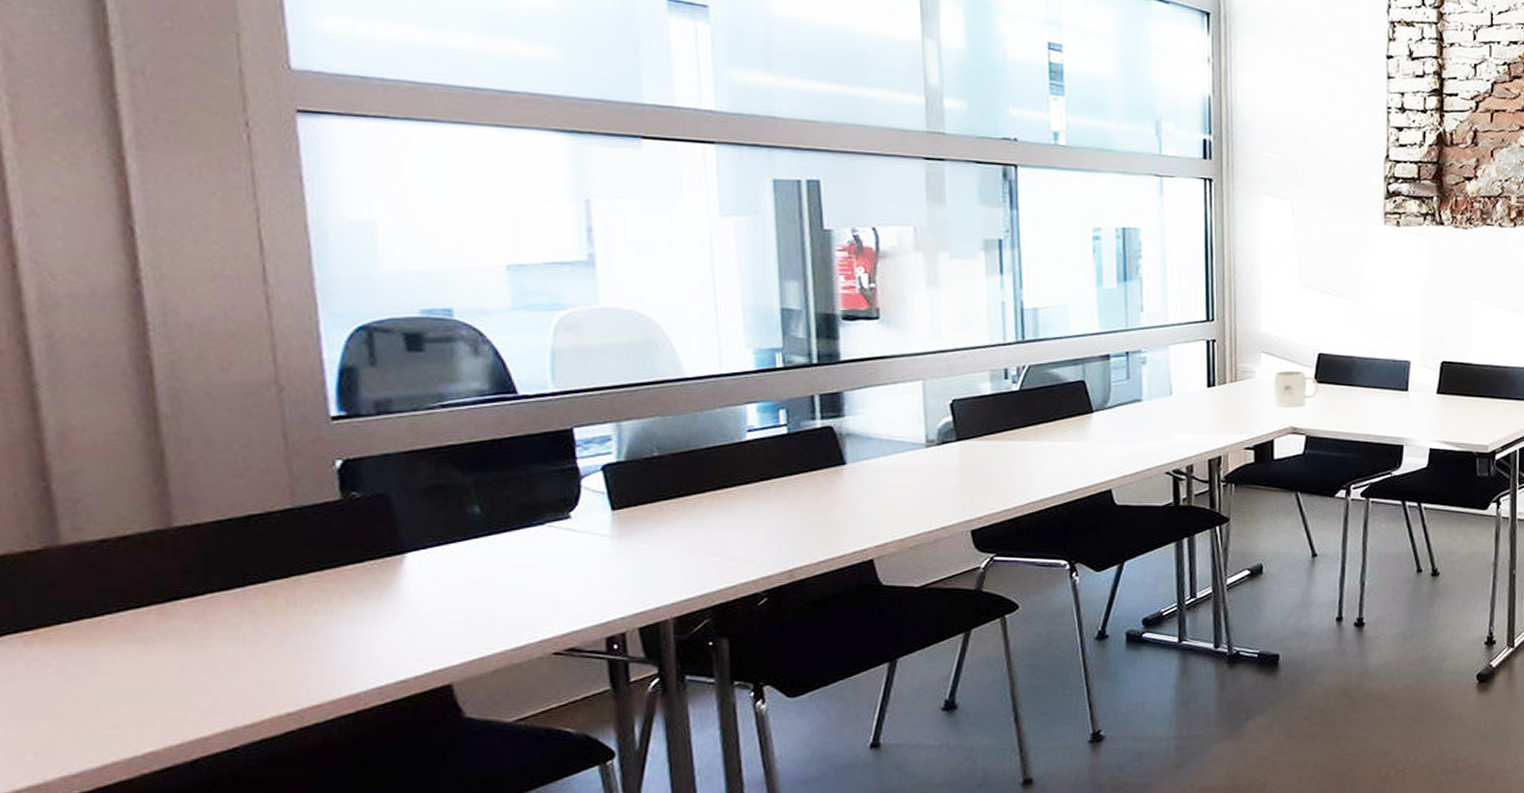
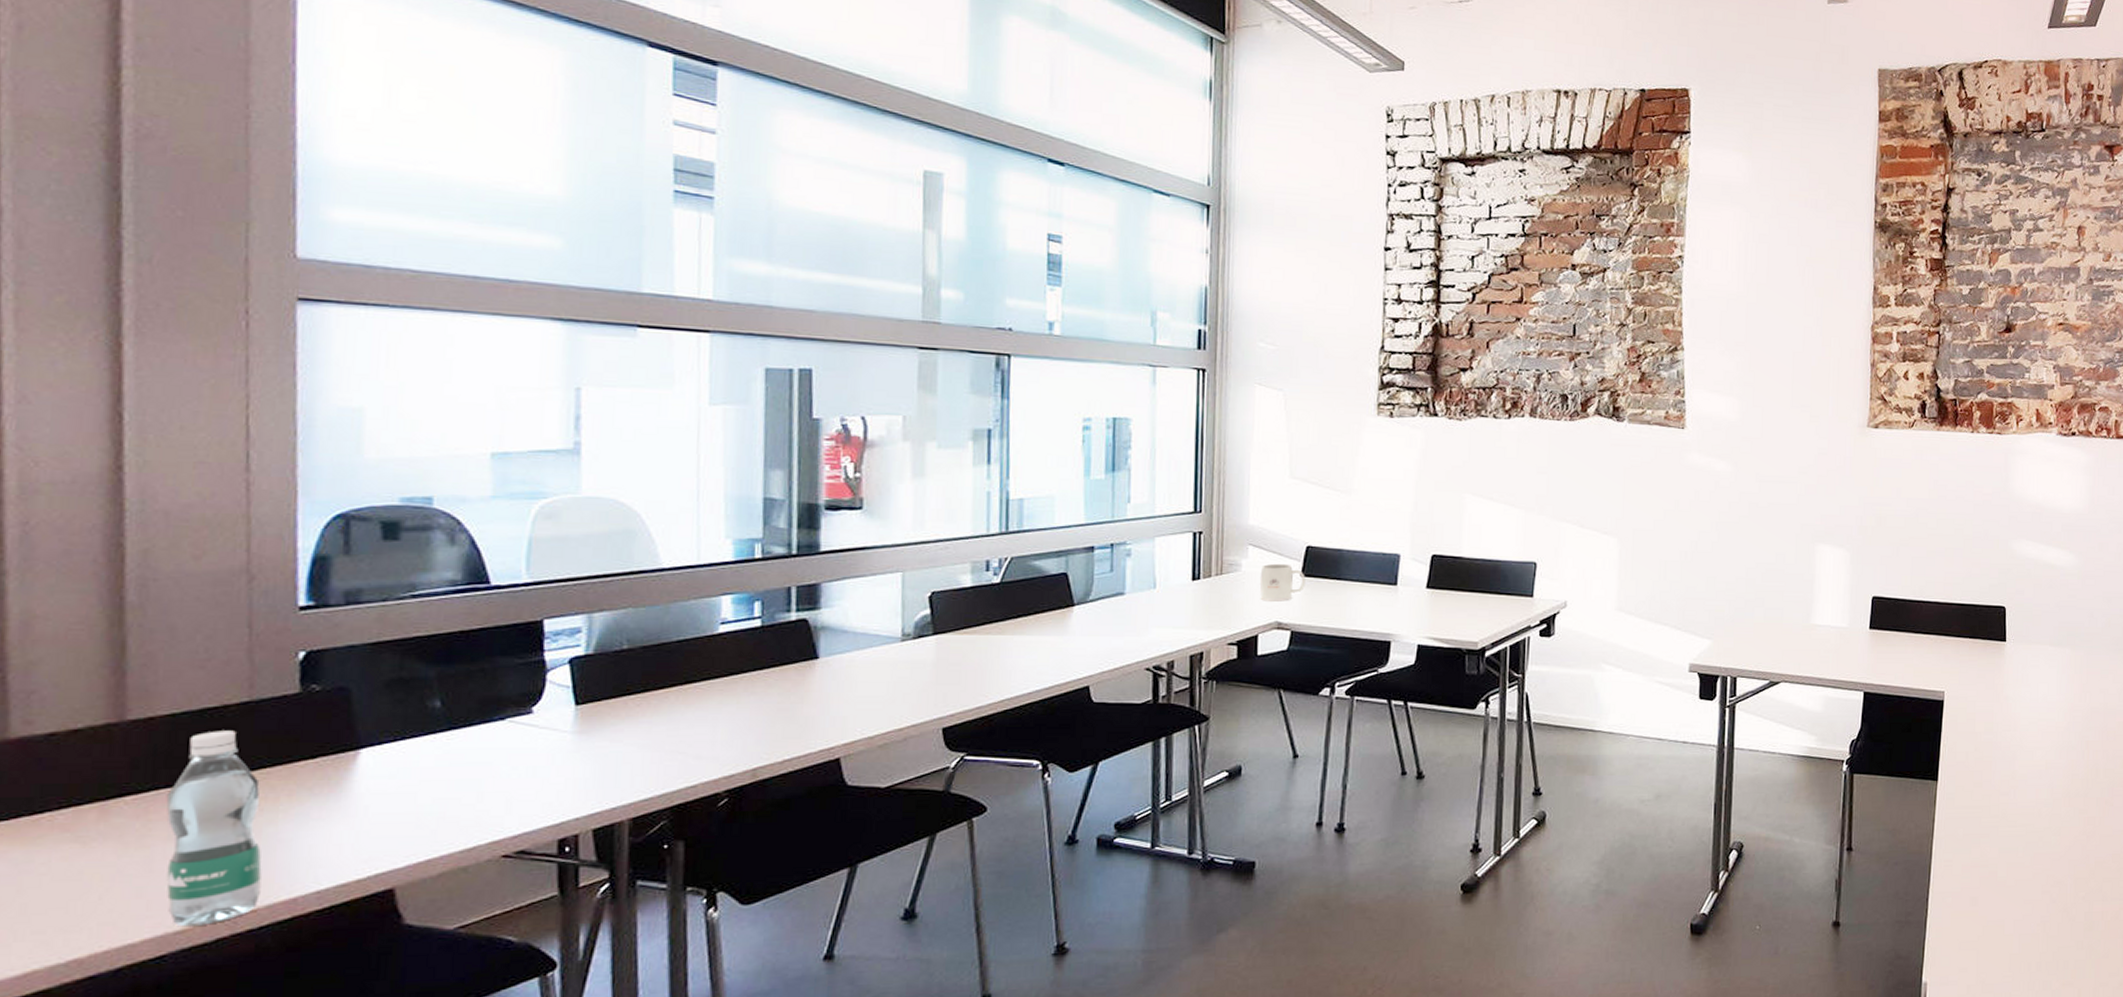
bottle: none [221,536,323,722] -> present [166,730,262,927]

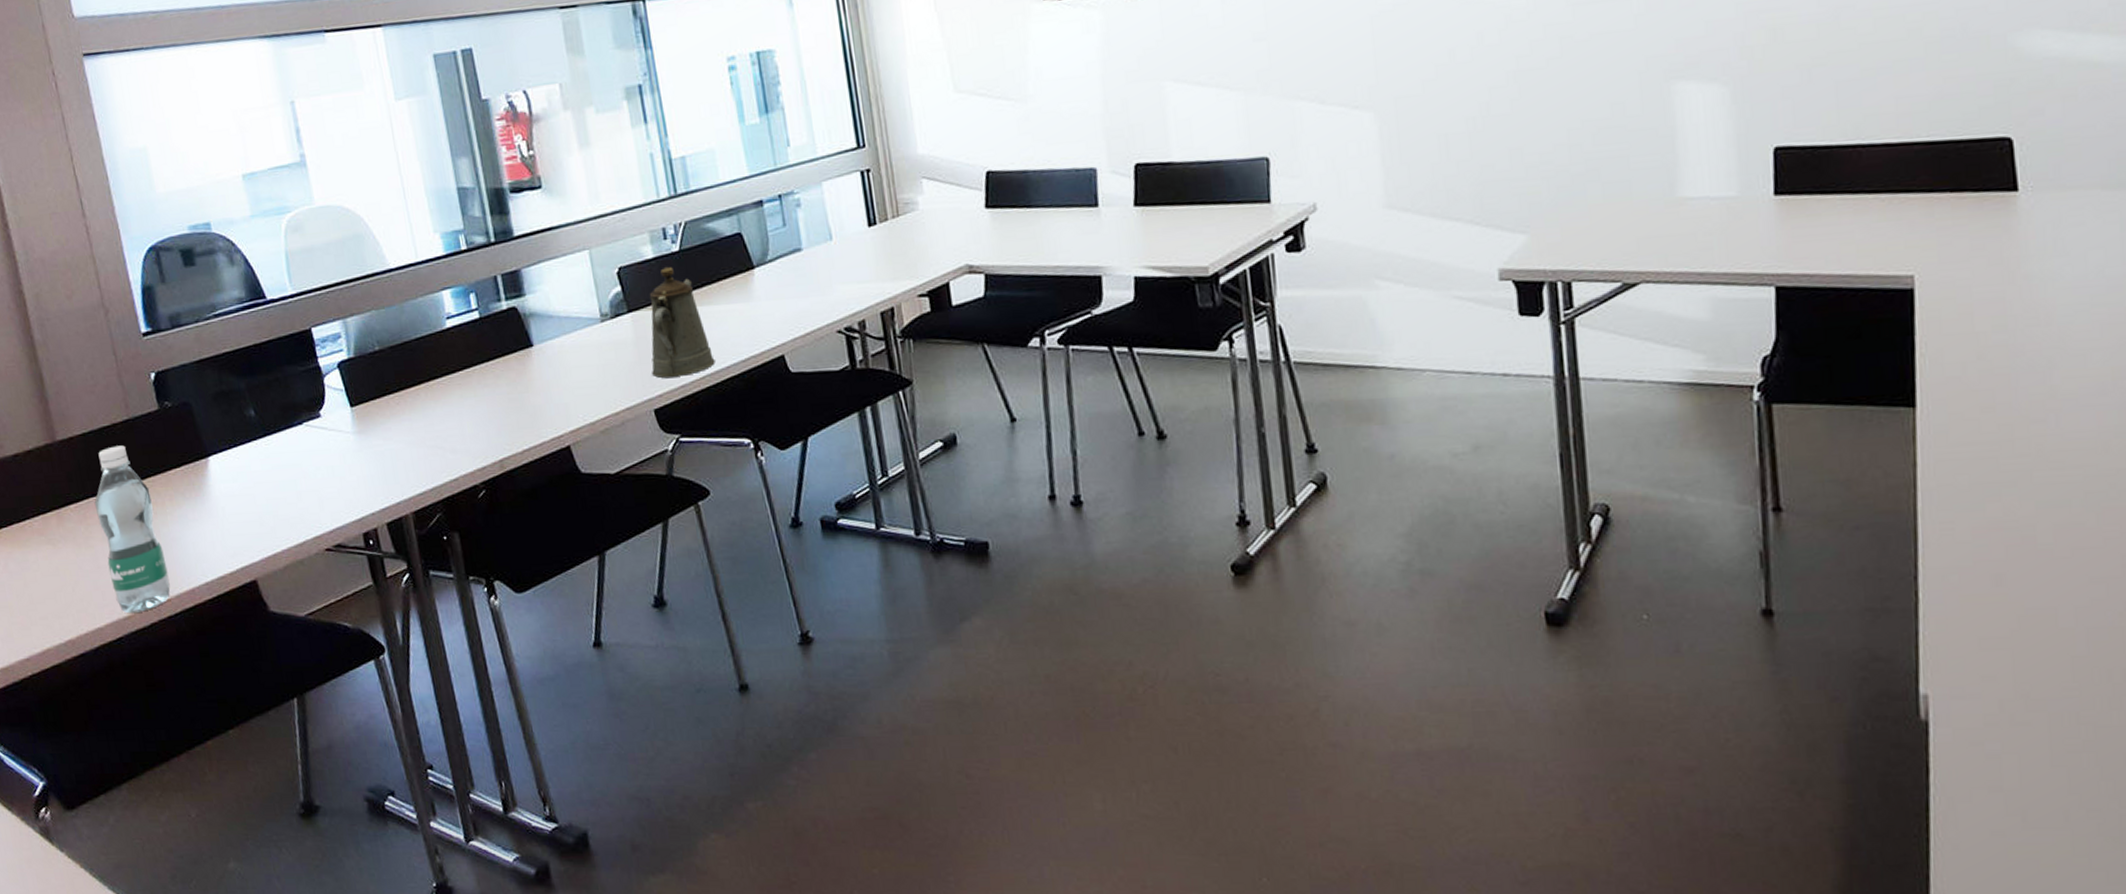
coffee pot: none [947,595,1017,698] -> present [649,266,715,378]
mug: present [1259,563,1305,601] -> none [940,195,992,242]

